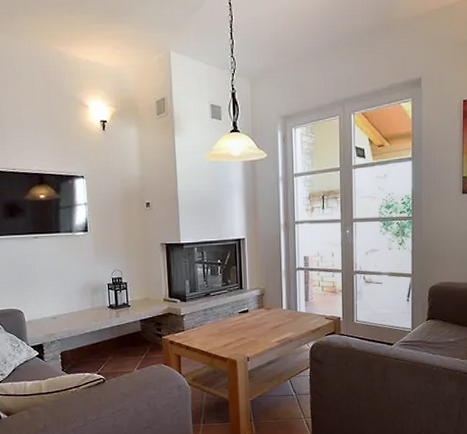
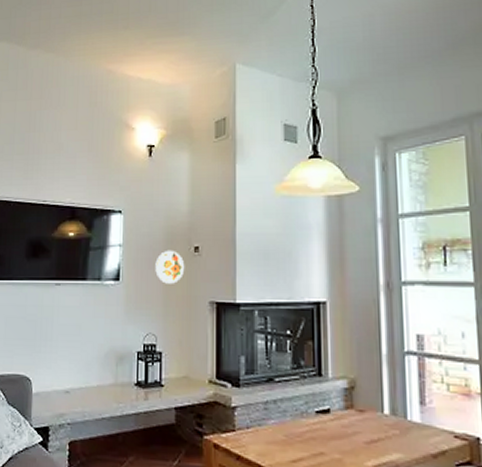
decorative plate: none [116,206,140,232] -> present [155,250,185,284]

